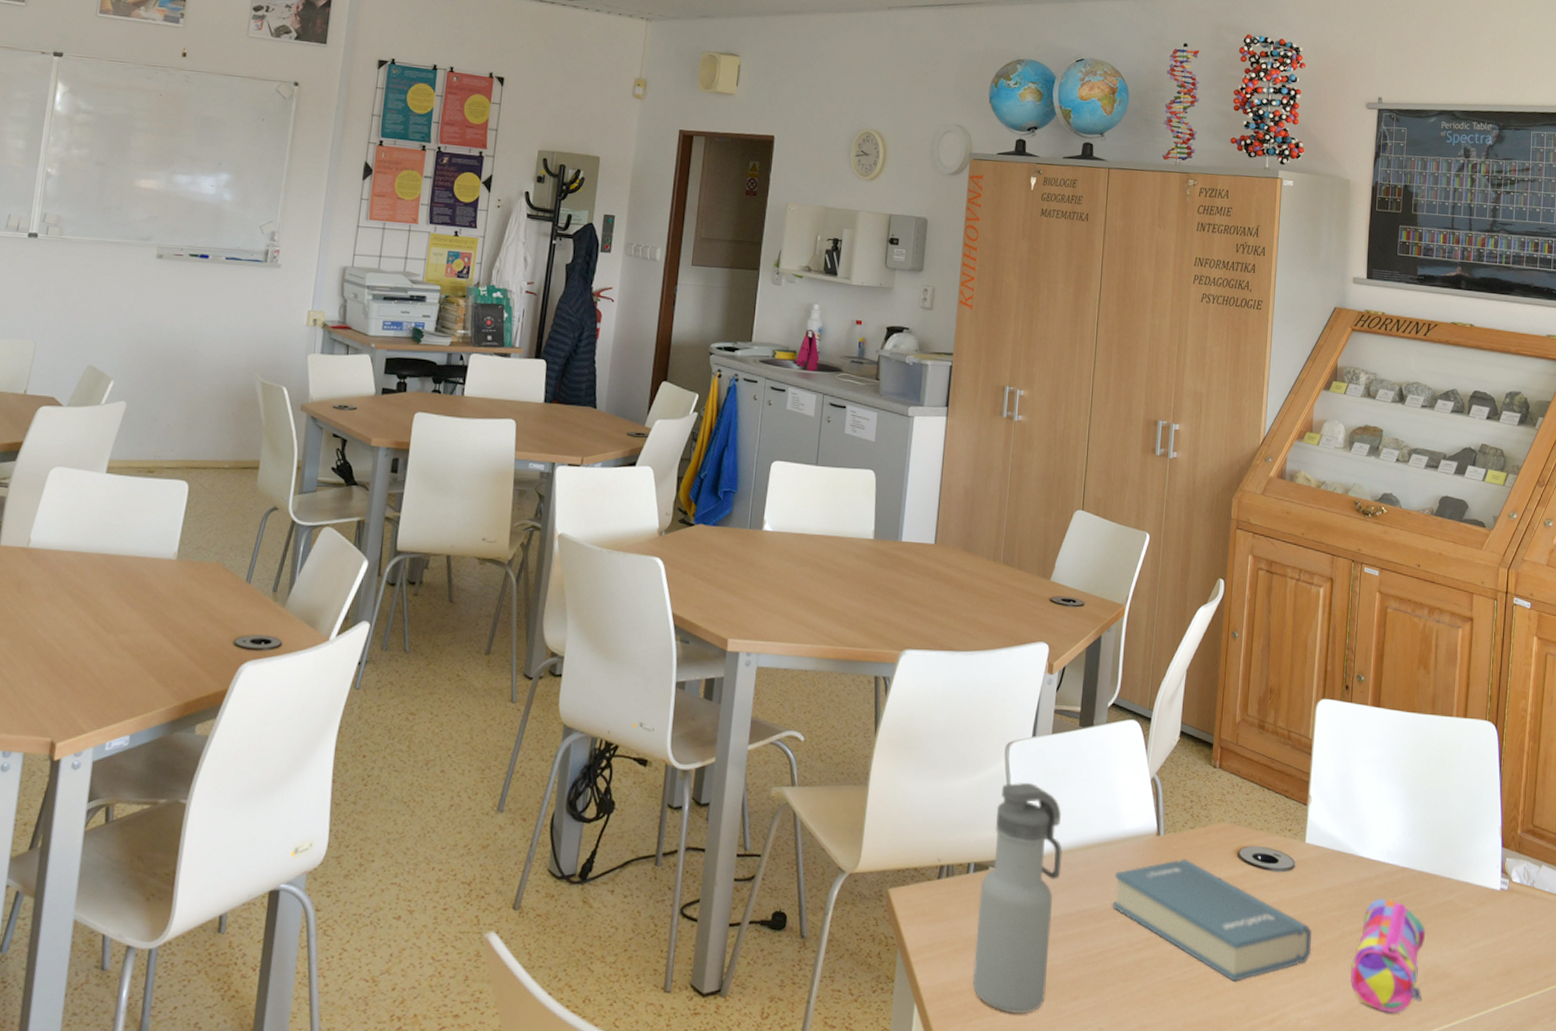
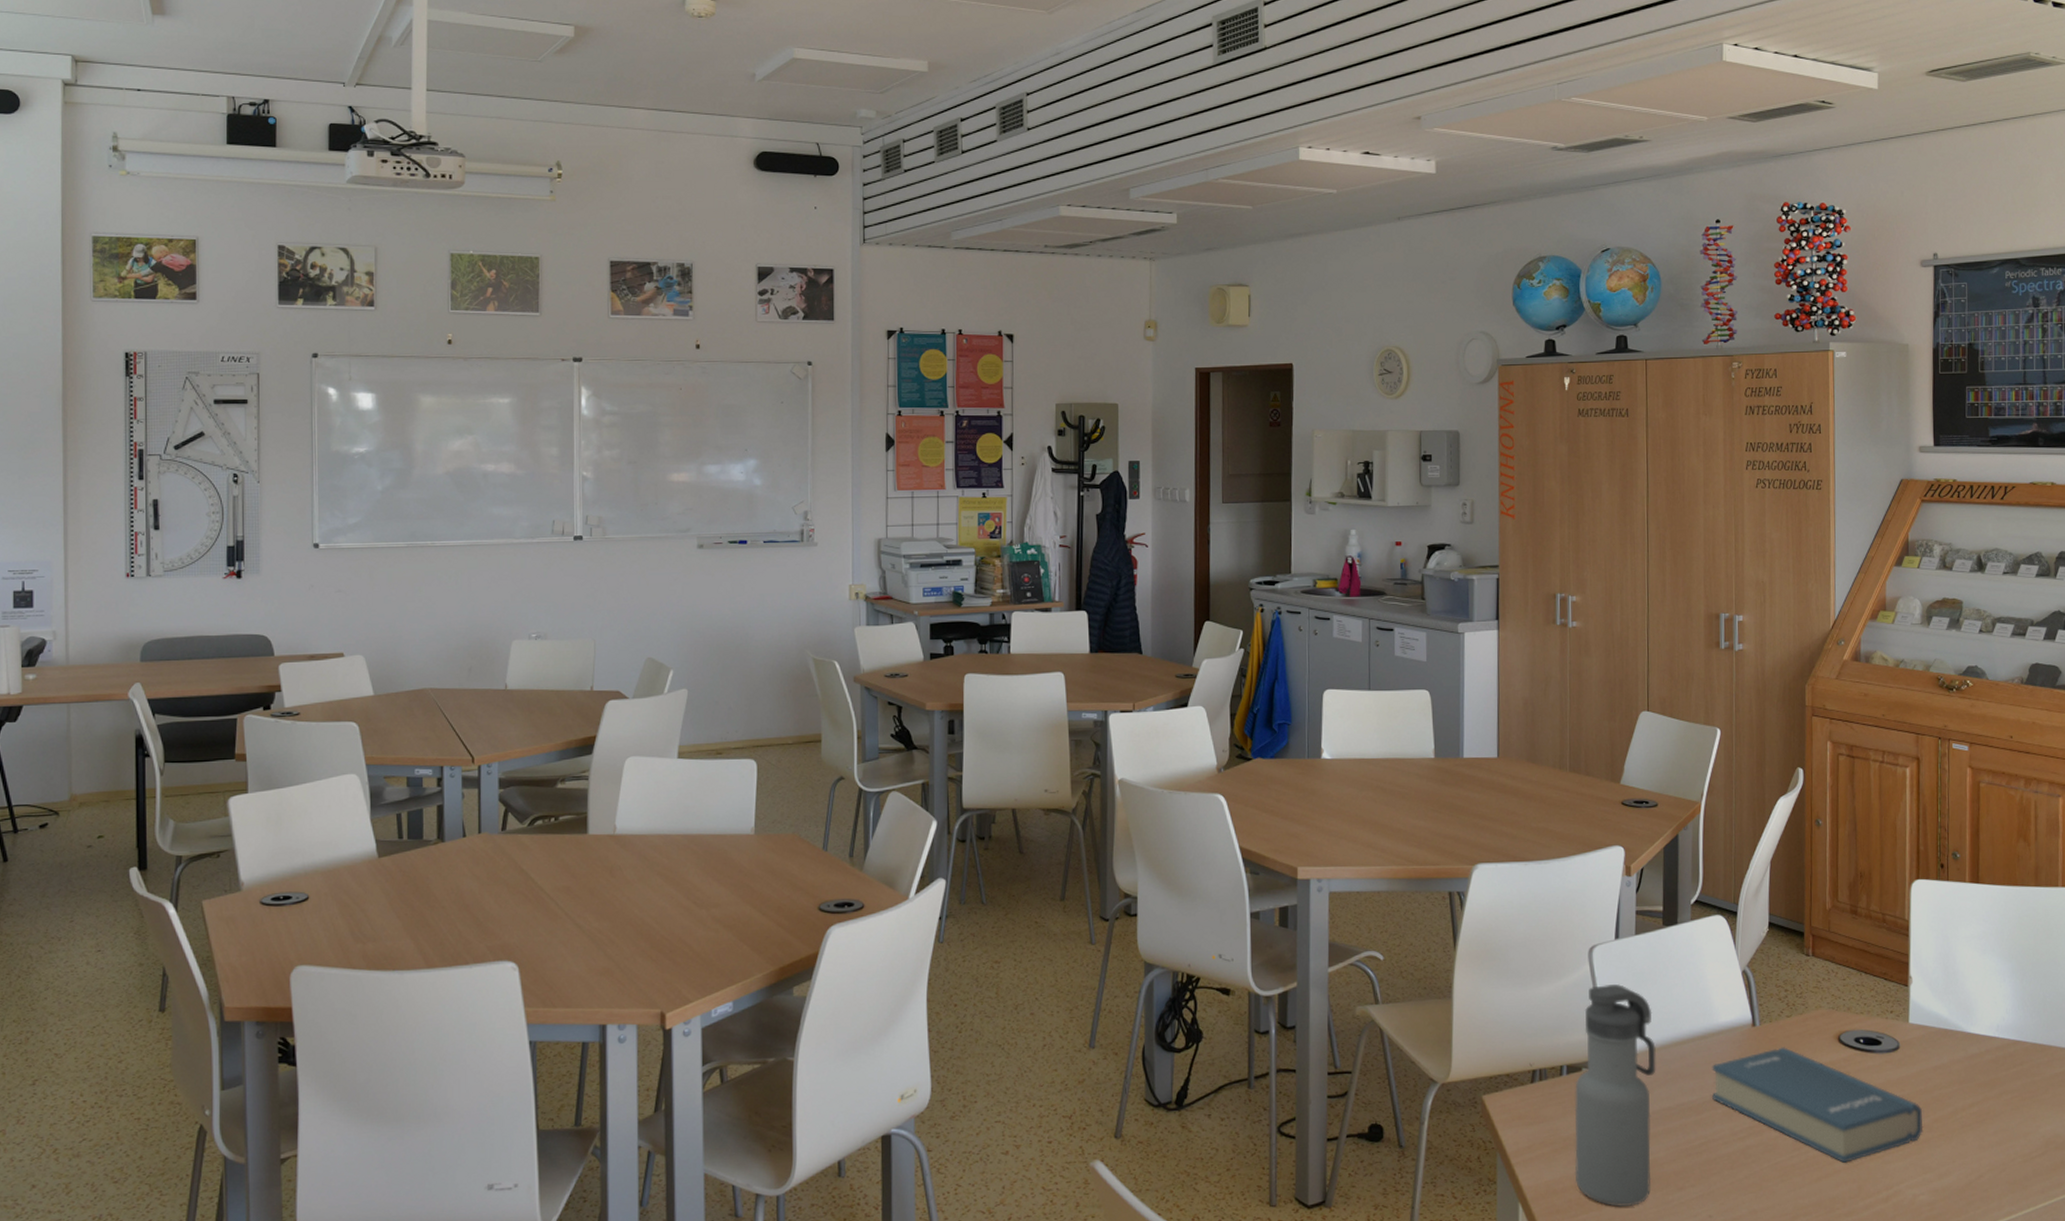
pencil case: present [1350,897,1426,1014] -> none [1965,1072,2044,1185]

